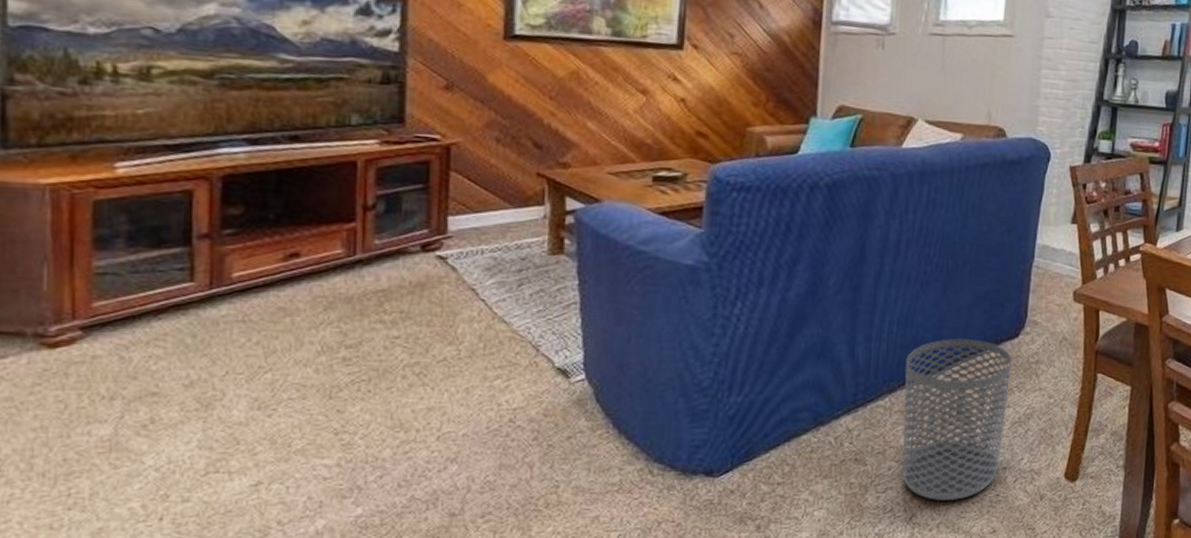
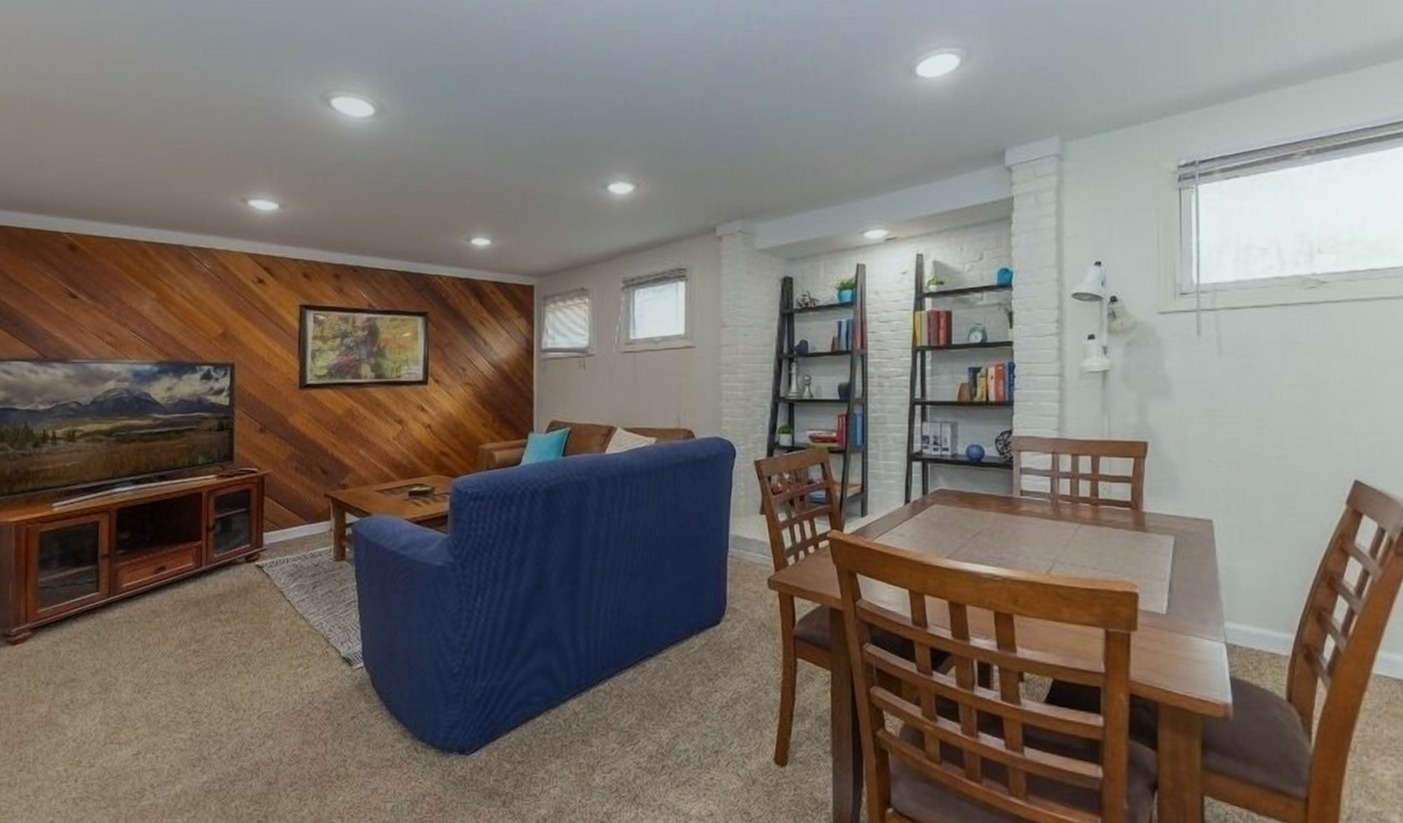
waste bin: present [902,339,1012,500] -> none [620,626,716,782]

